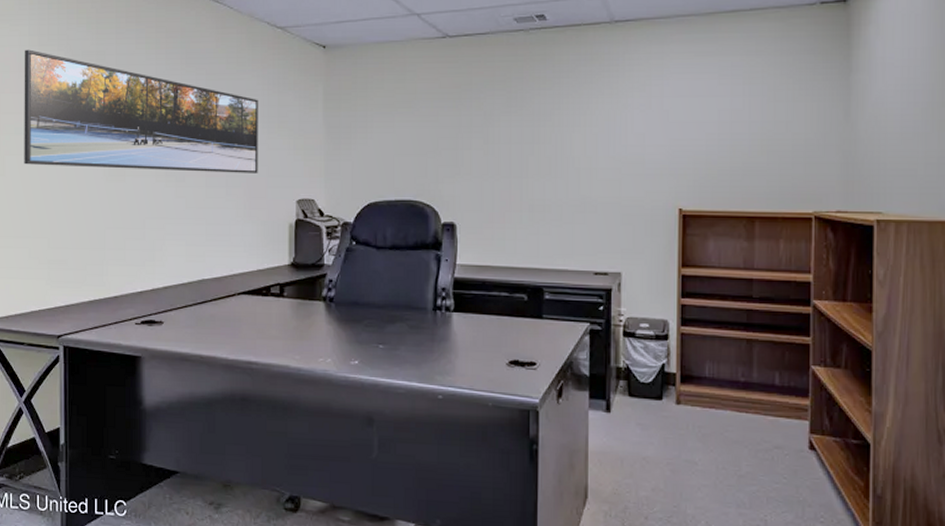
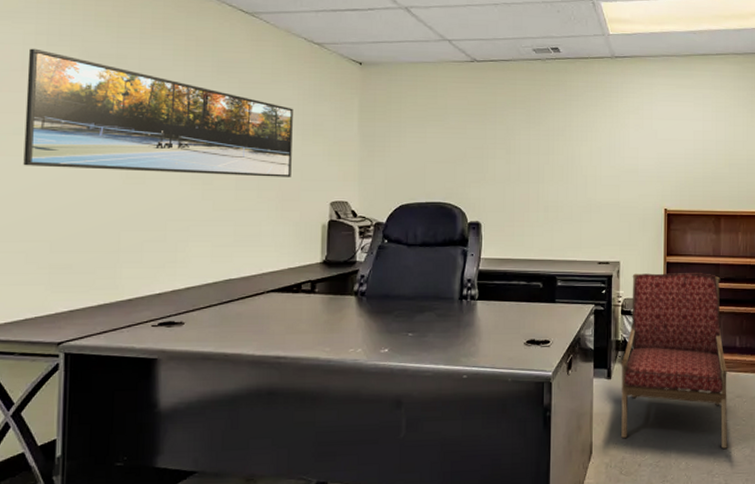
armchair: none [622,287,762,510] -> present [621,273,727,449]

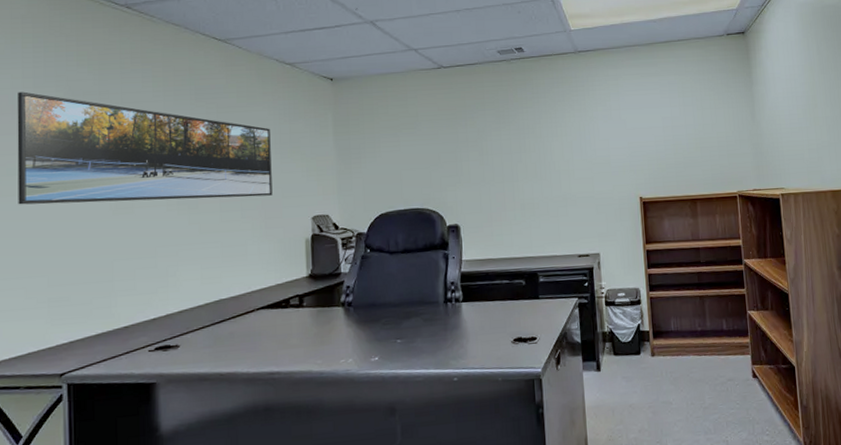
armchair: present [621,273,727,449] -> none [609,258,723,434]

